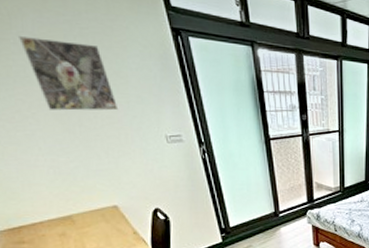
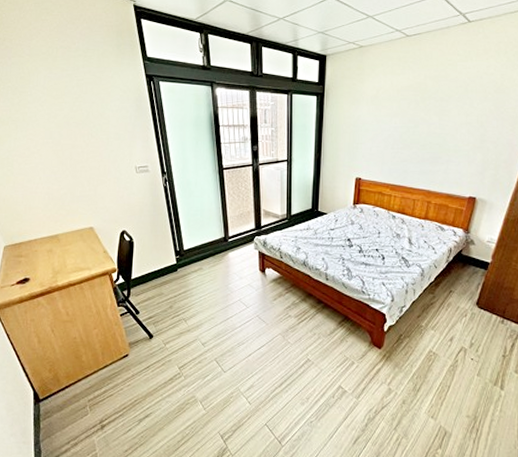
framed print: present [19,35,119,111] -> none [34,88,101,147]

